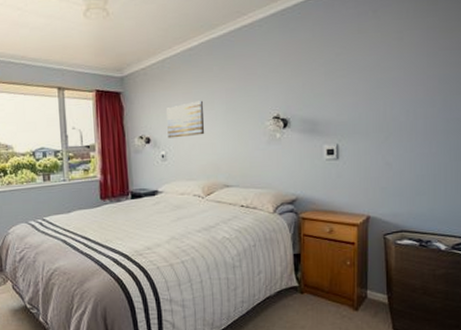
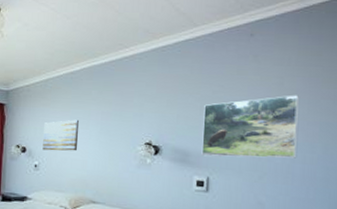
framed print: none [328,48,419,124] -> present [201,95,299,159]

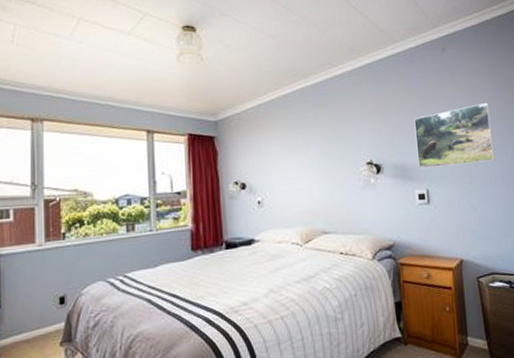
wall art: present [42,119,80,151] -> none [262,146,302,184]

